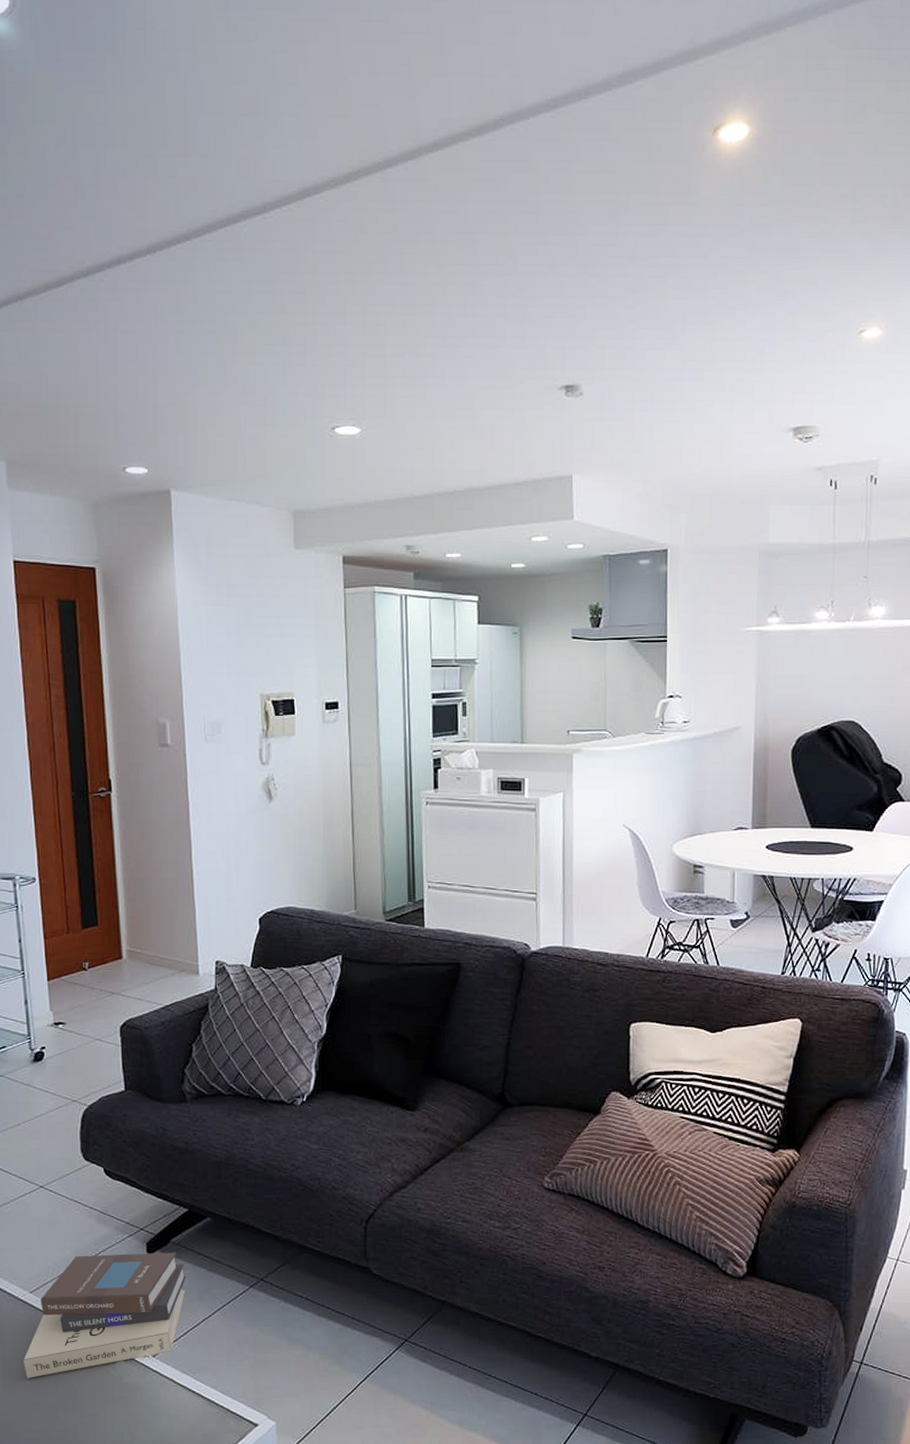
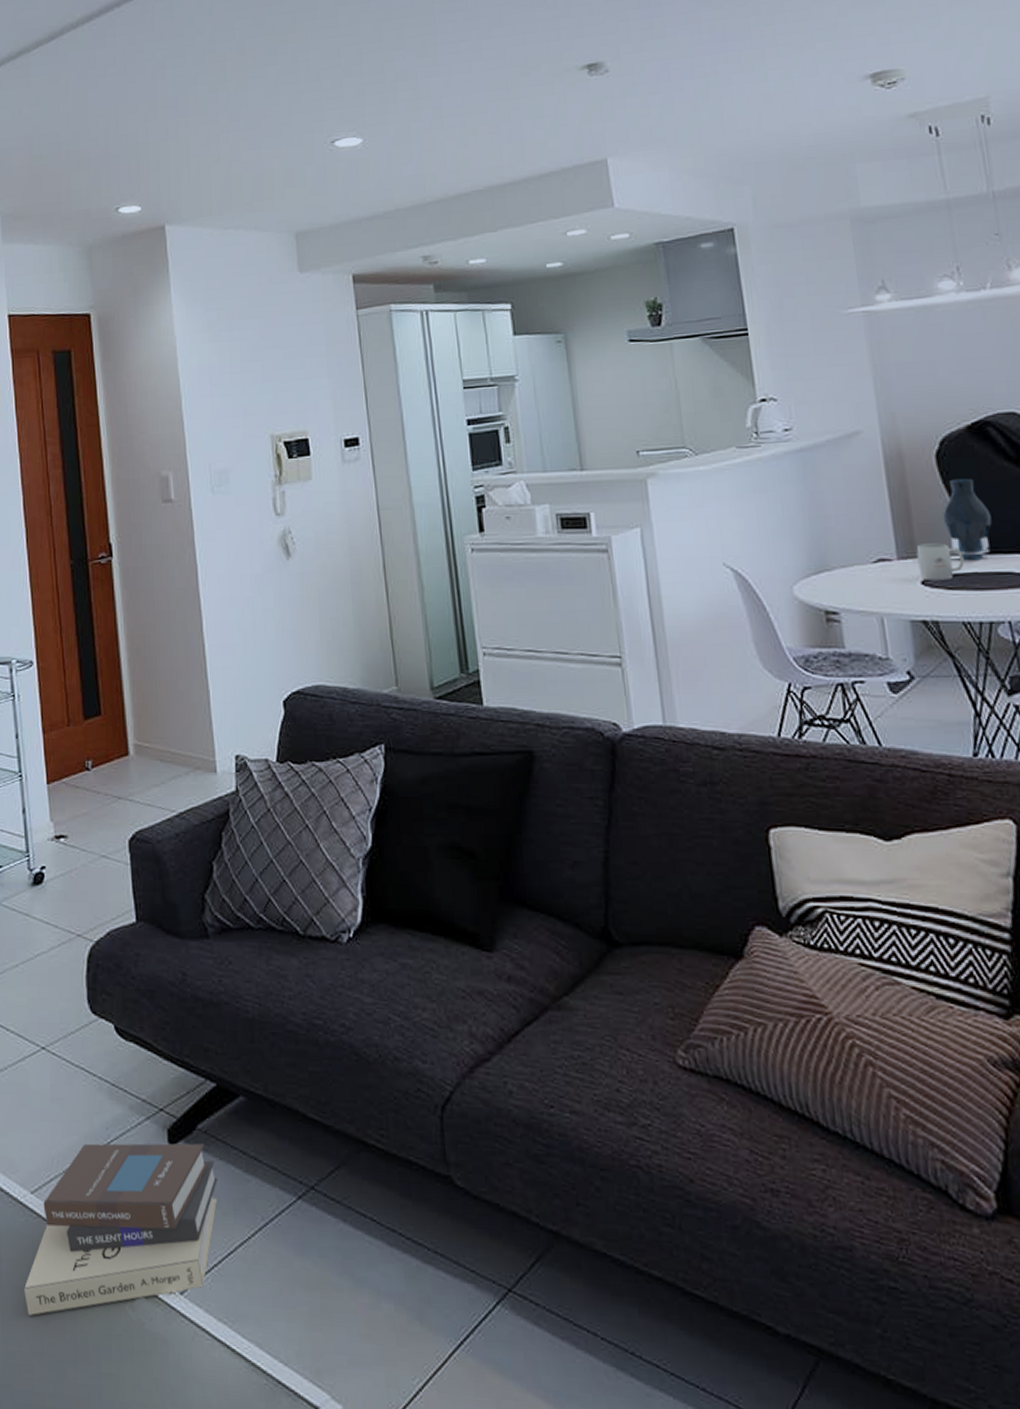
mug: none [766,817,799,847] -> present [916,543,965,582]
vase: none [789,769,823,831] -> present [942,478,992,560]

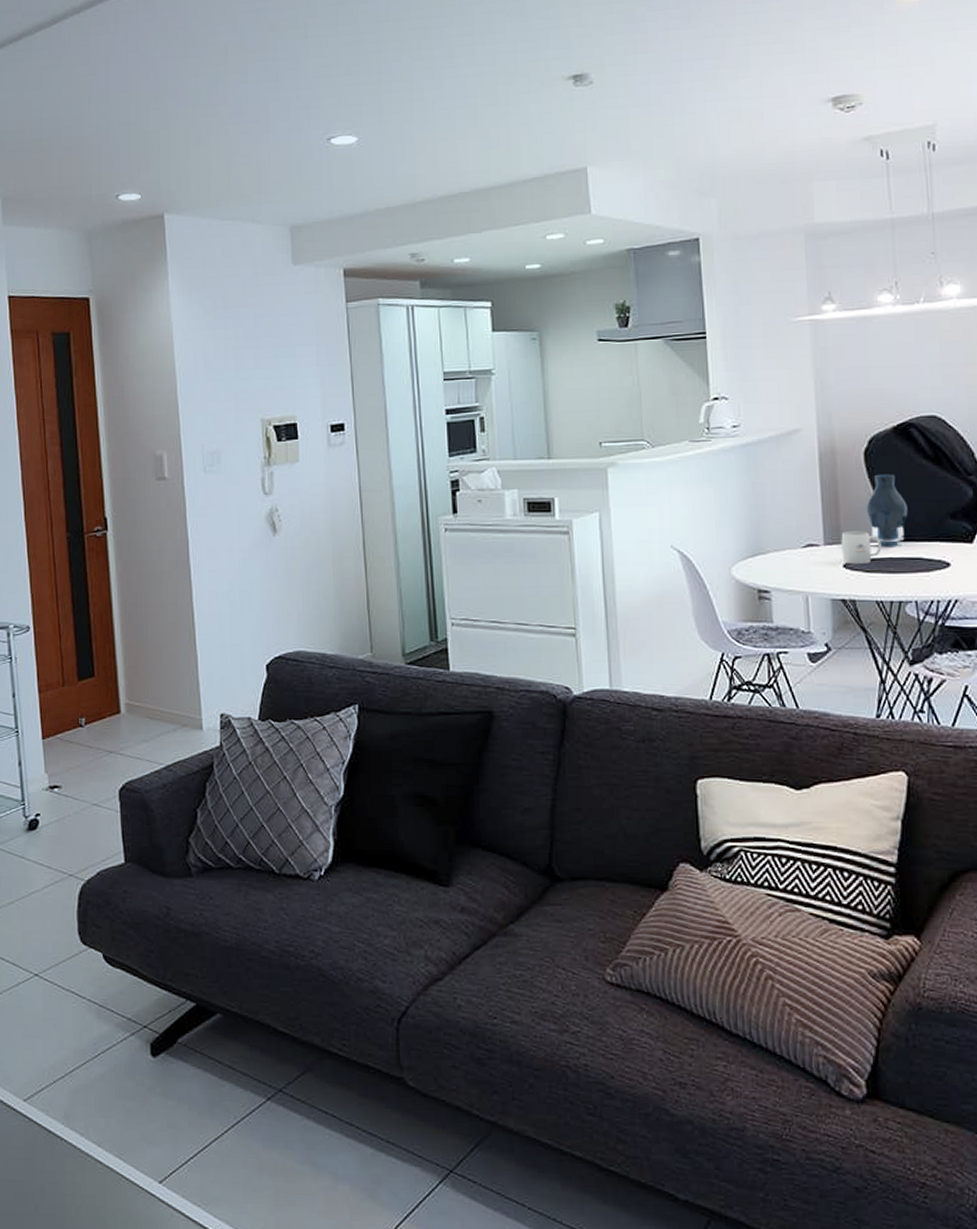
books: present [24,1143,218,1316] -> none [17,1055,195,1205]

